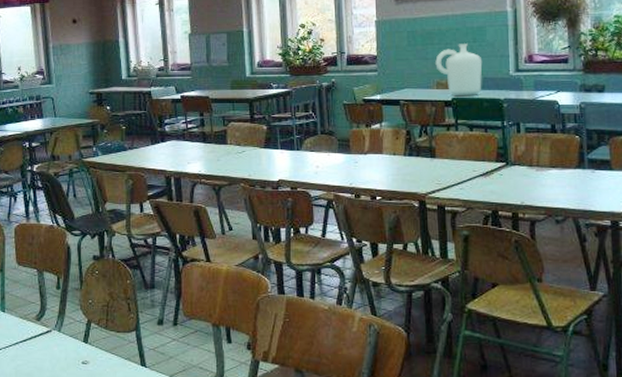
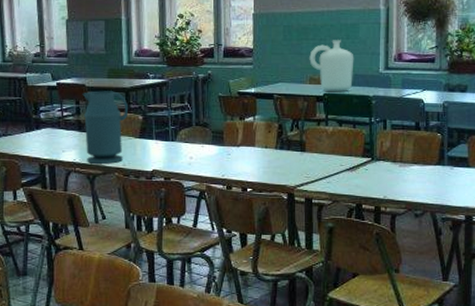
water jug: none [206,102,253,174] -> present [82,91,129,164]

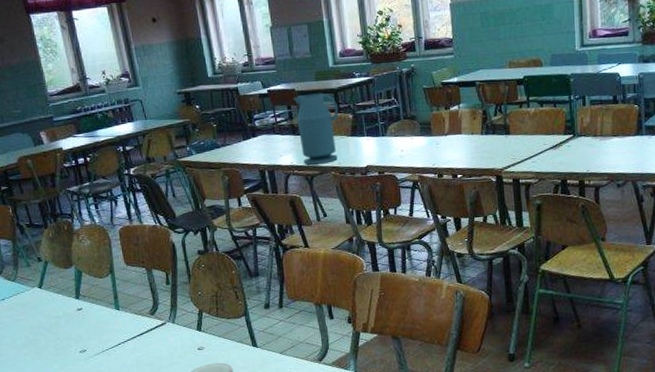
water jug: present [309,40,354,92] -> none [507,22,551,75]

